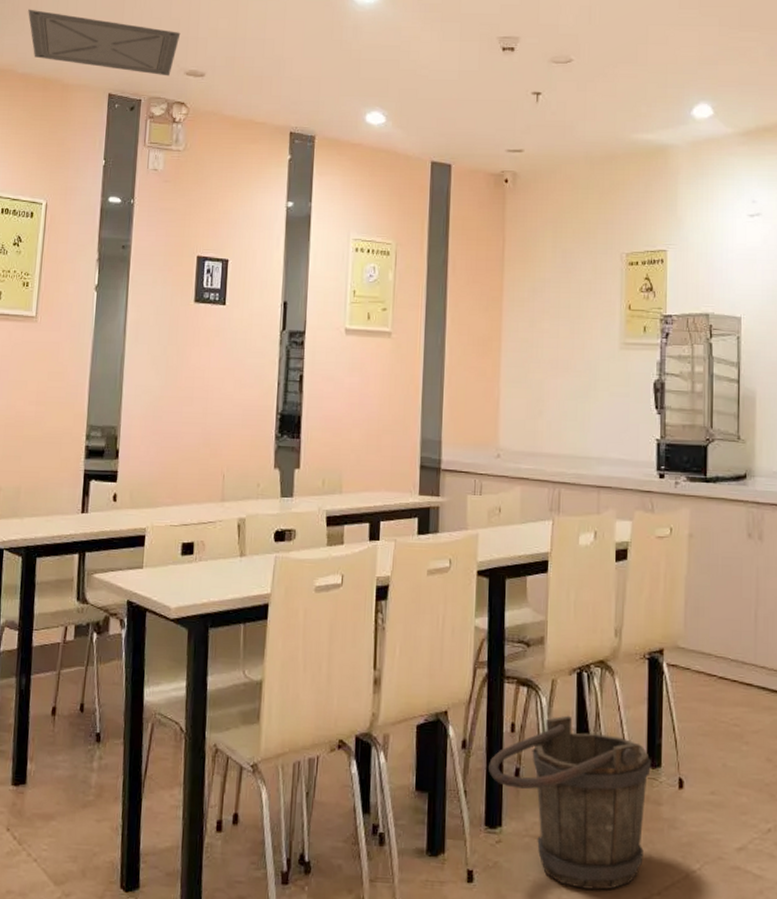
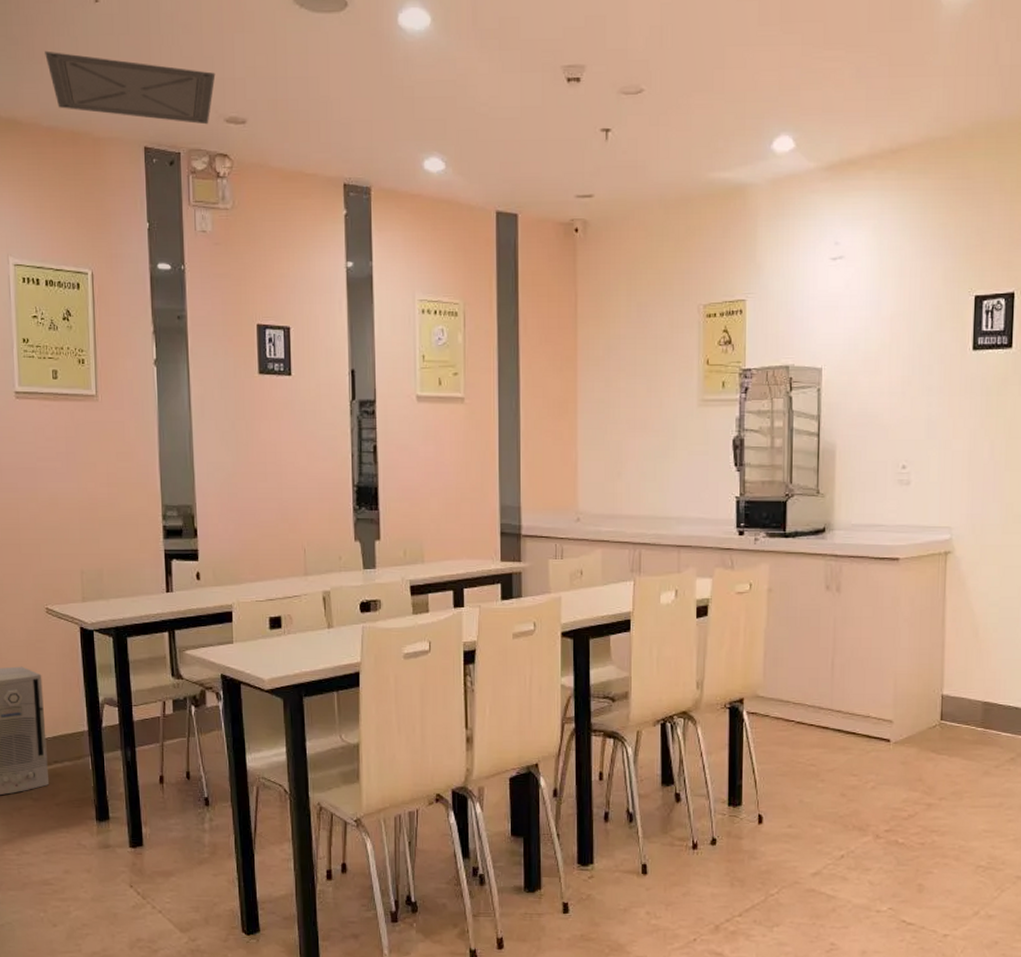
bucket: present [487,715,652,890] -> none [578,763,733,914]

